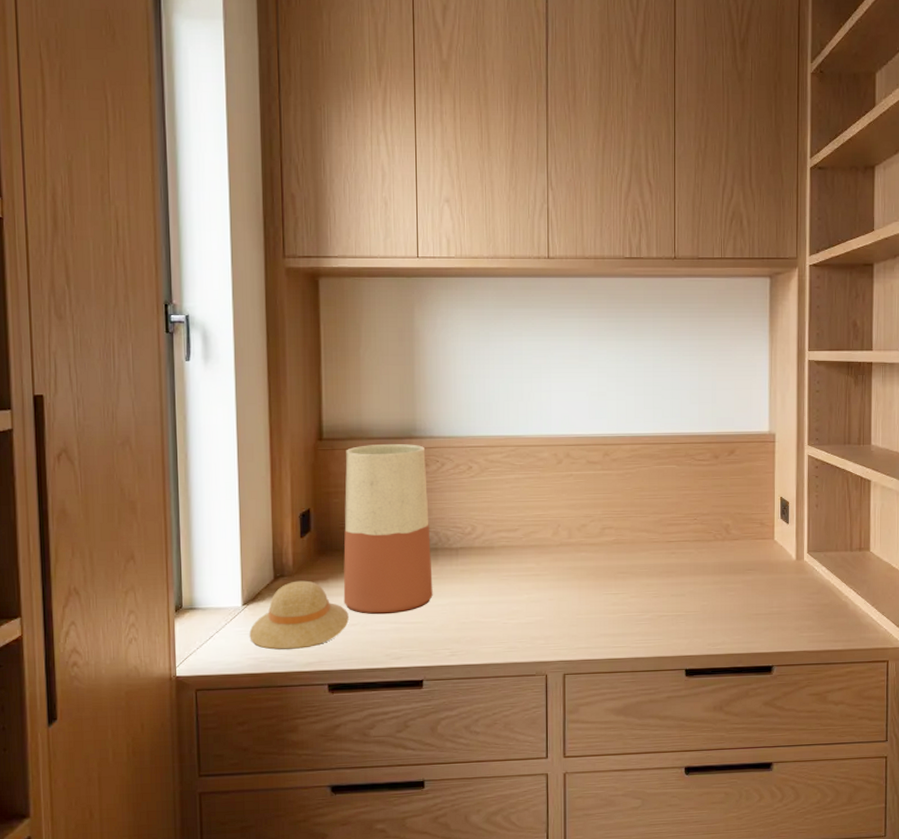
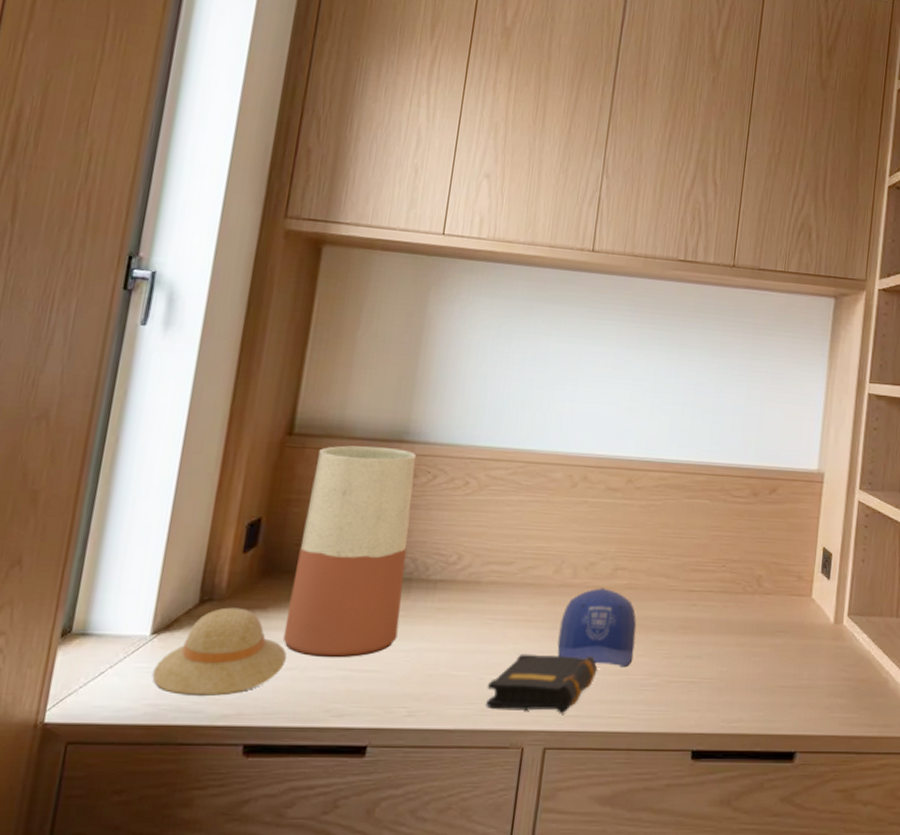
book: none [511,599,599,646] -> present [486,653,598,713]
baseball cap: none [563,544,627,606] -> present [557,588,637,666]

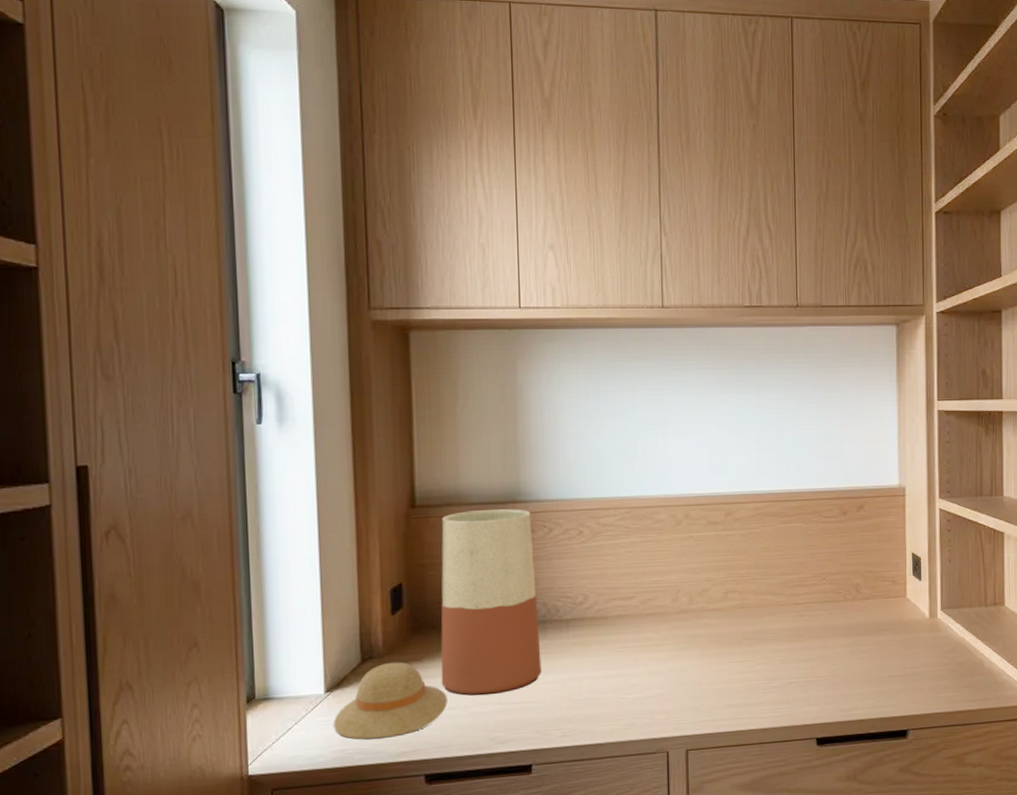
book: present [486,653,598,713] -> none [628,668,723,721]
baseball cap: present [557,588,637,666] -> none [684,610,754,675]

